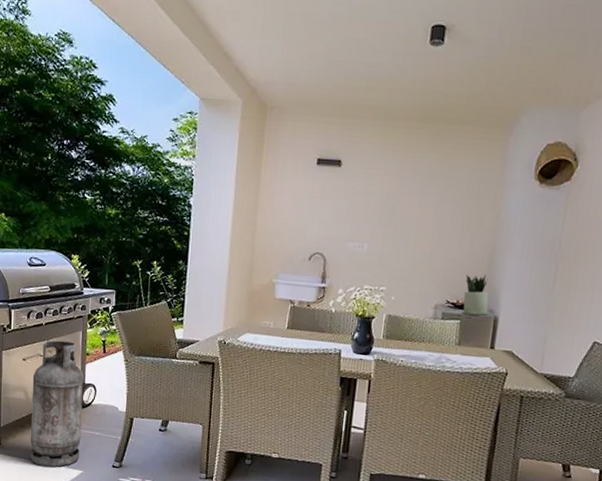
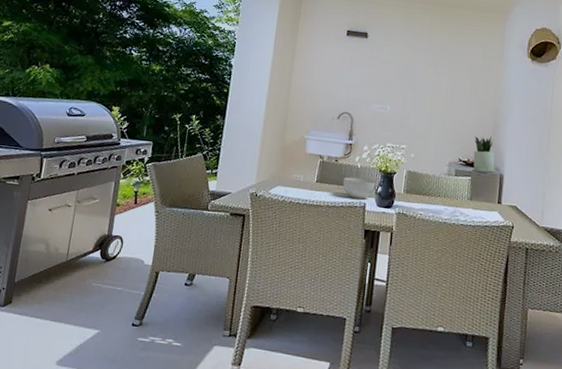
propane tank: present [30,340,84,468] -> none [42,190,112,327]
bowl: none [315,322,353,346] -> present [342,176,376,200]

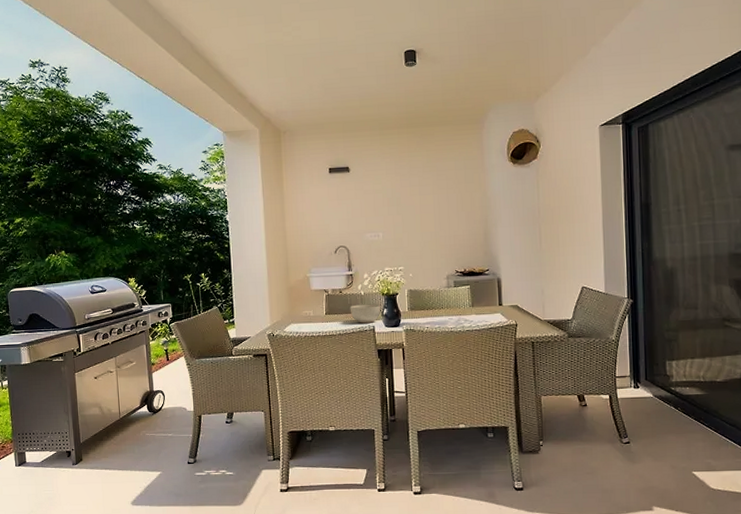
planter: present [472,136,497,174] -> none [468,245,494,281]

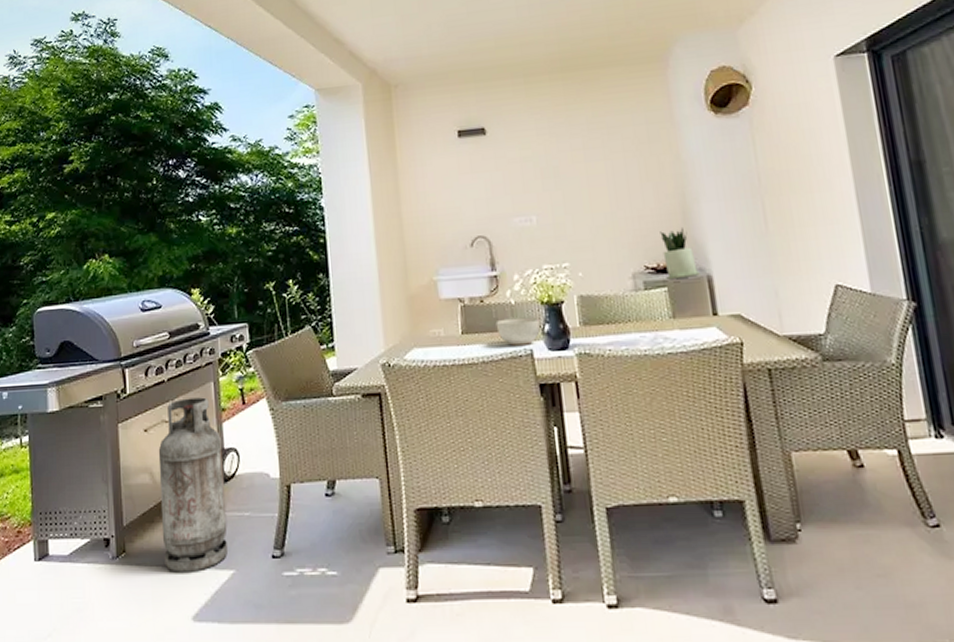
propane tank: none [105,355,156,474] -> present [158,397,227,573]
planter: none [468,245,494,281] -> present [660,228,702,280]

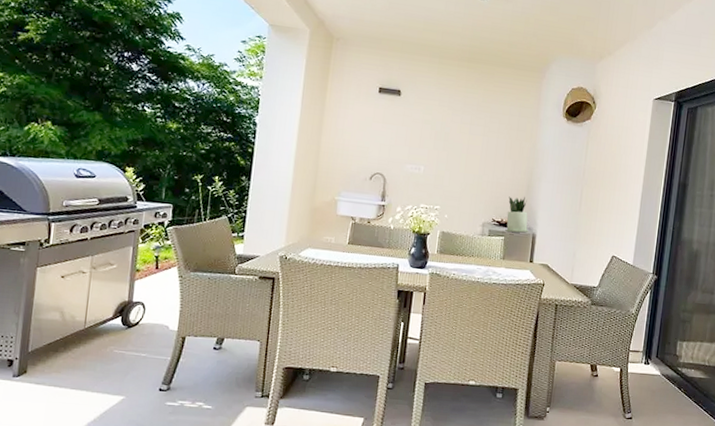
propane tank: present [158,397,227,573] -> none [62,256,132,395]
bowl: present [495,317,541,346] -> none [375,238,410,261]

